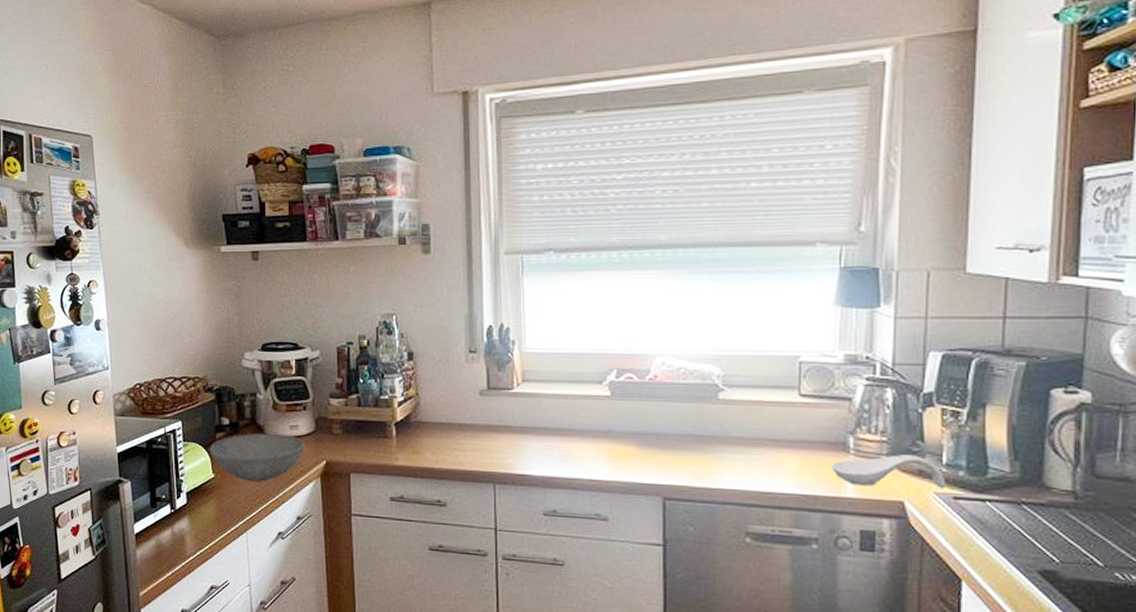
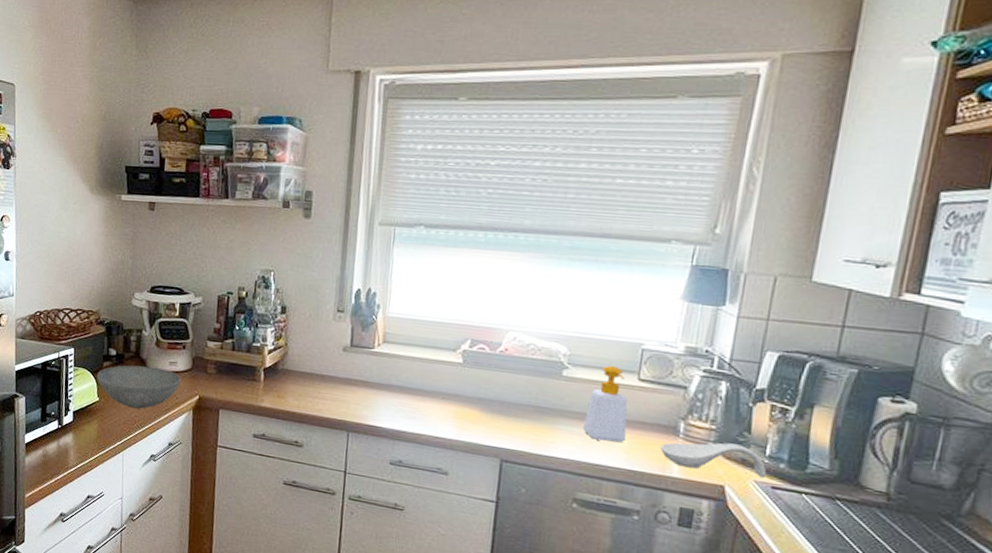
soap bottle: none [748,382,793,466] -> present [583,365,628,443]

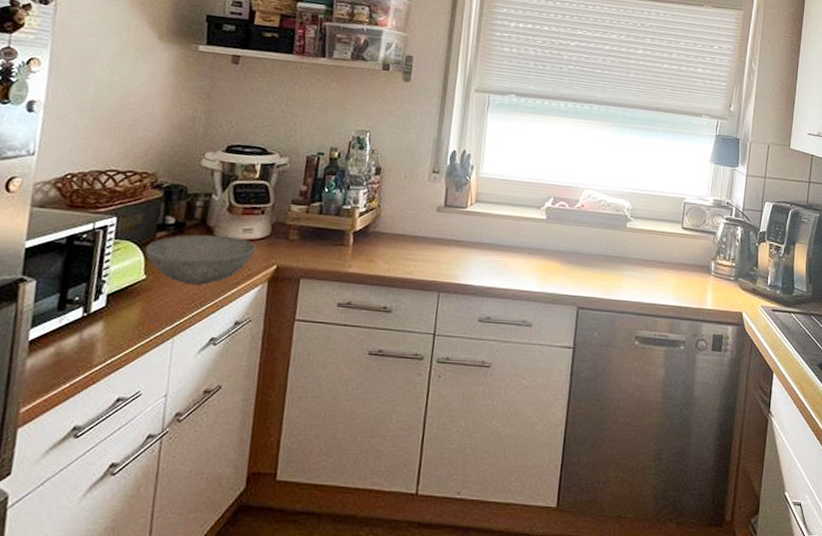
soap bottle: present [583,365,628,443] -> none [643,217,675,283]
spoon rest: present [659,442,767,477] -> none [698,277,769,303]

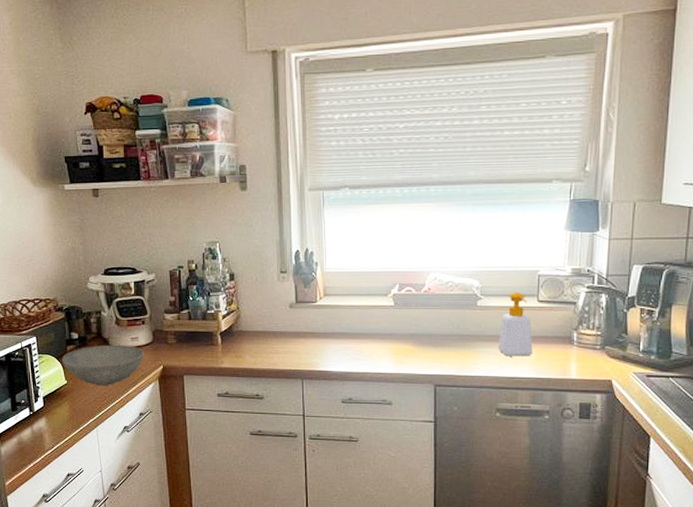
soap bottle: none [643,217,675,283] -> present [499,292,533,357]

